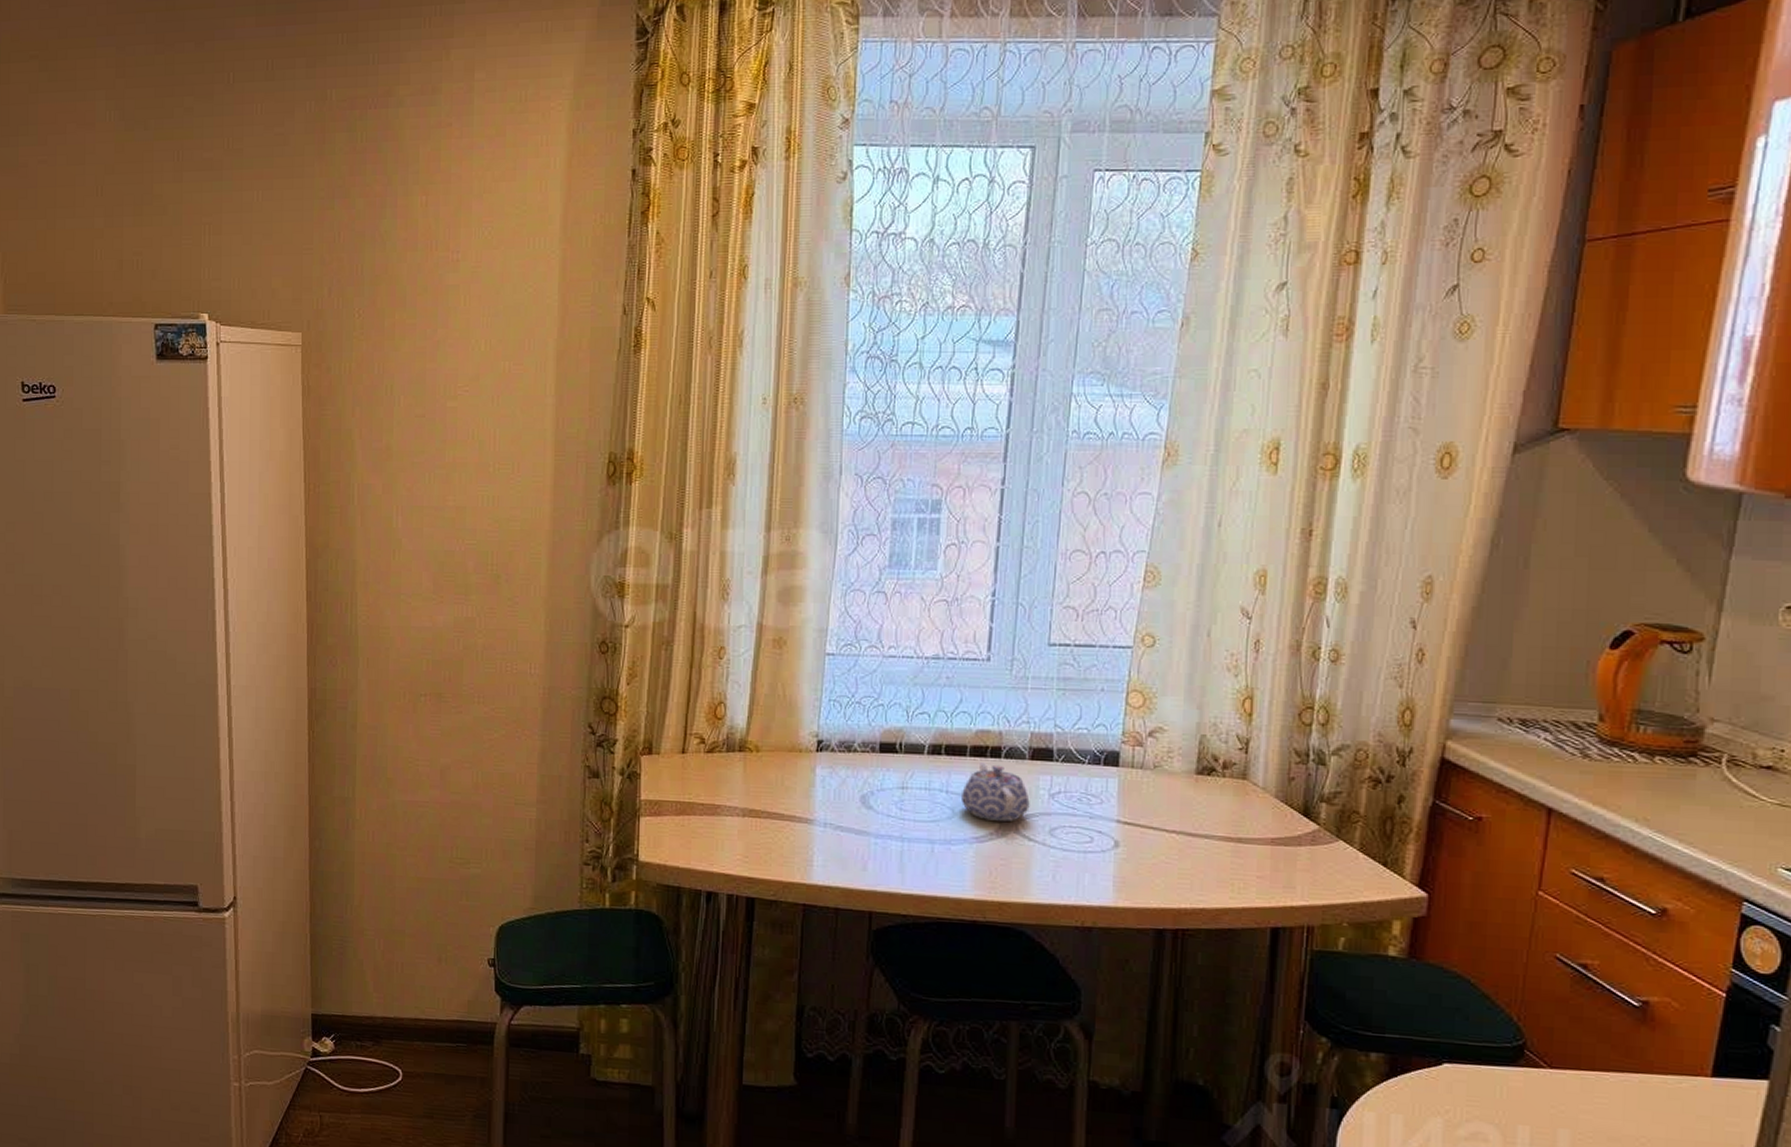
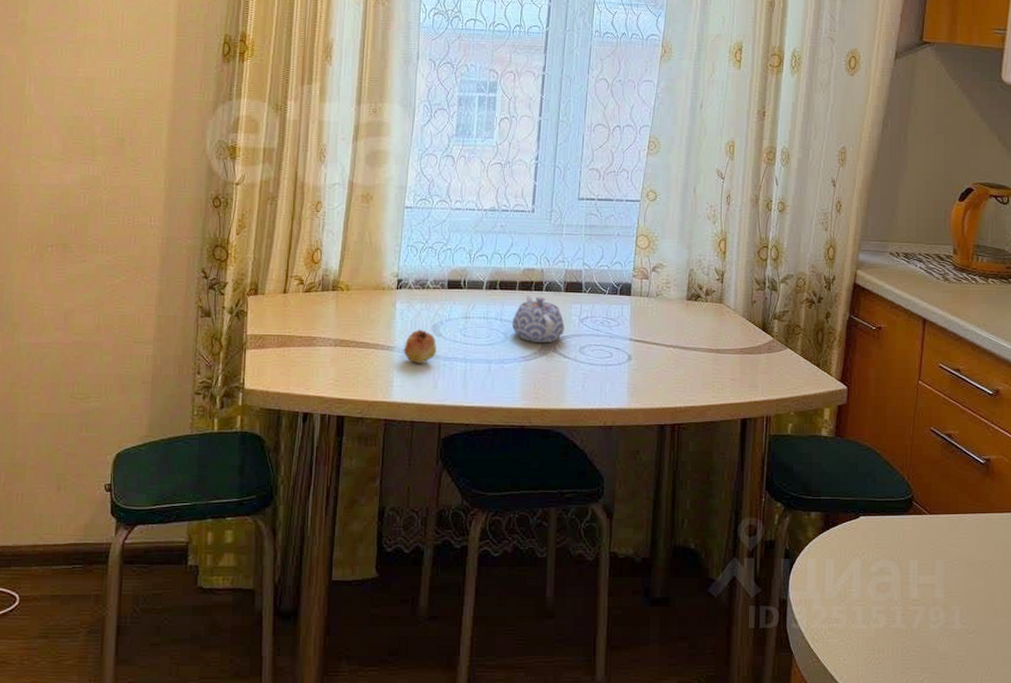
fruit: none [825,800,866,842] -> present [403,329,436,364]

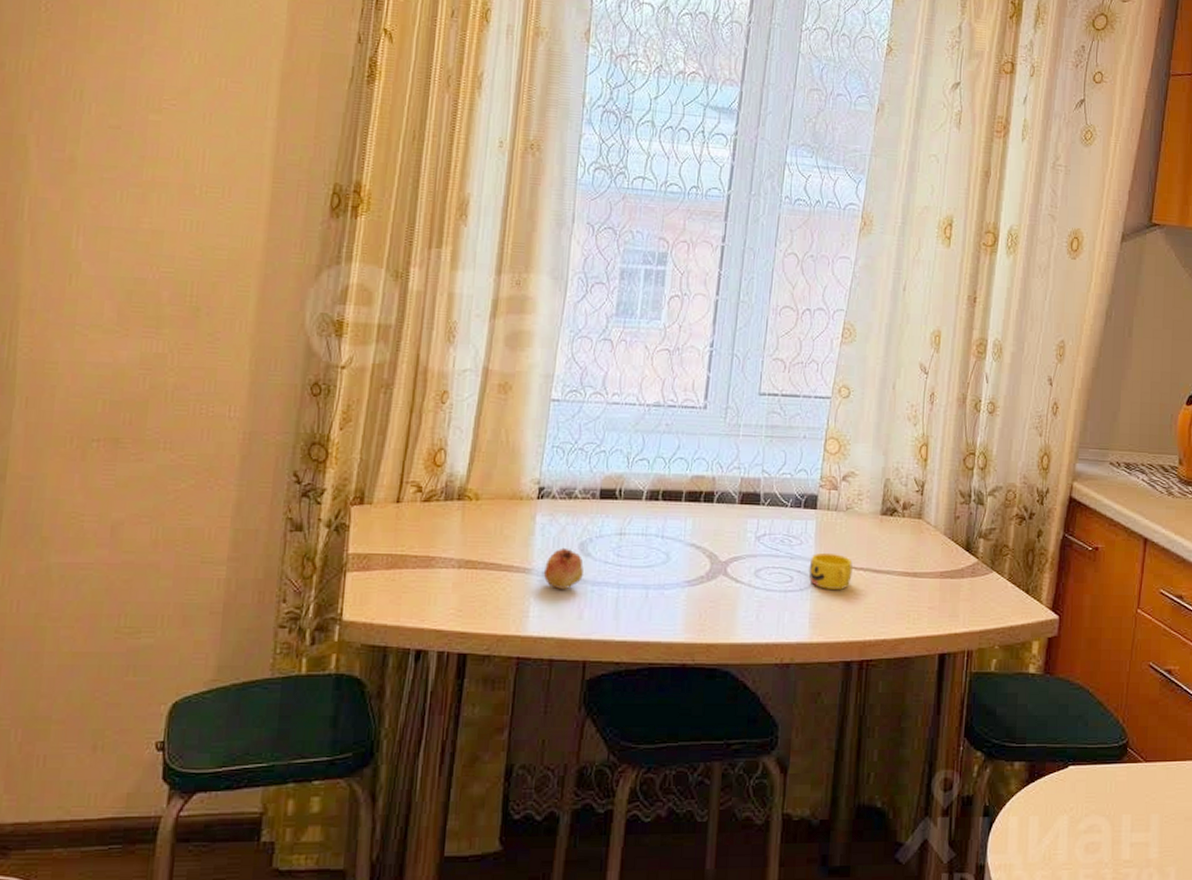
teapot: present [512,295,565,344] -> none [676,507,738,565]
cup: none [626,332,663,364] -> present [809,552,853,590]

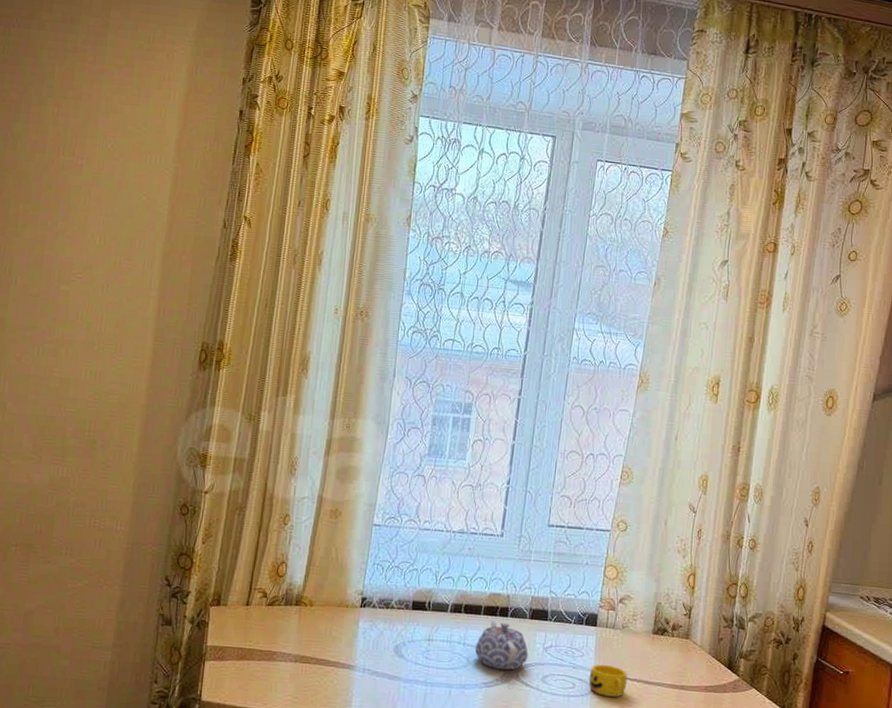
fruit: present [543,547,584,590] -> none [364,649,398,685]
teapot: none [676,507,738,565] -> present [475,620,528,671]

